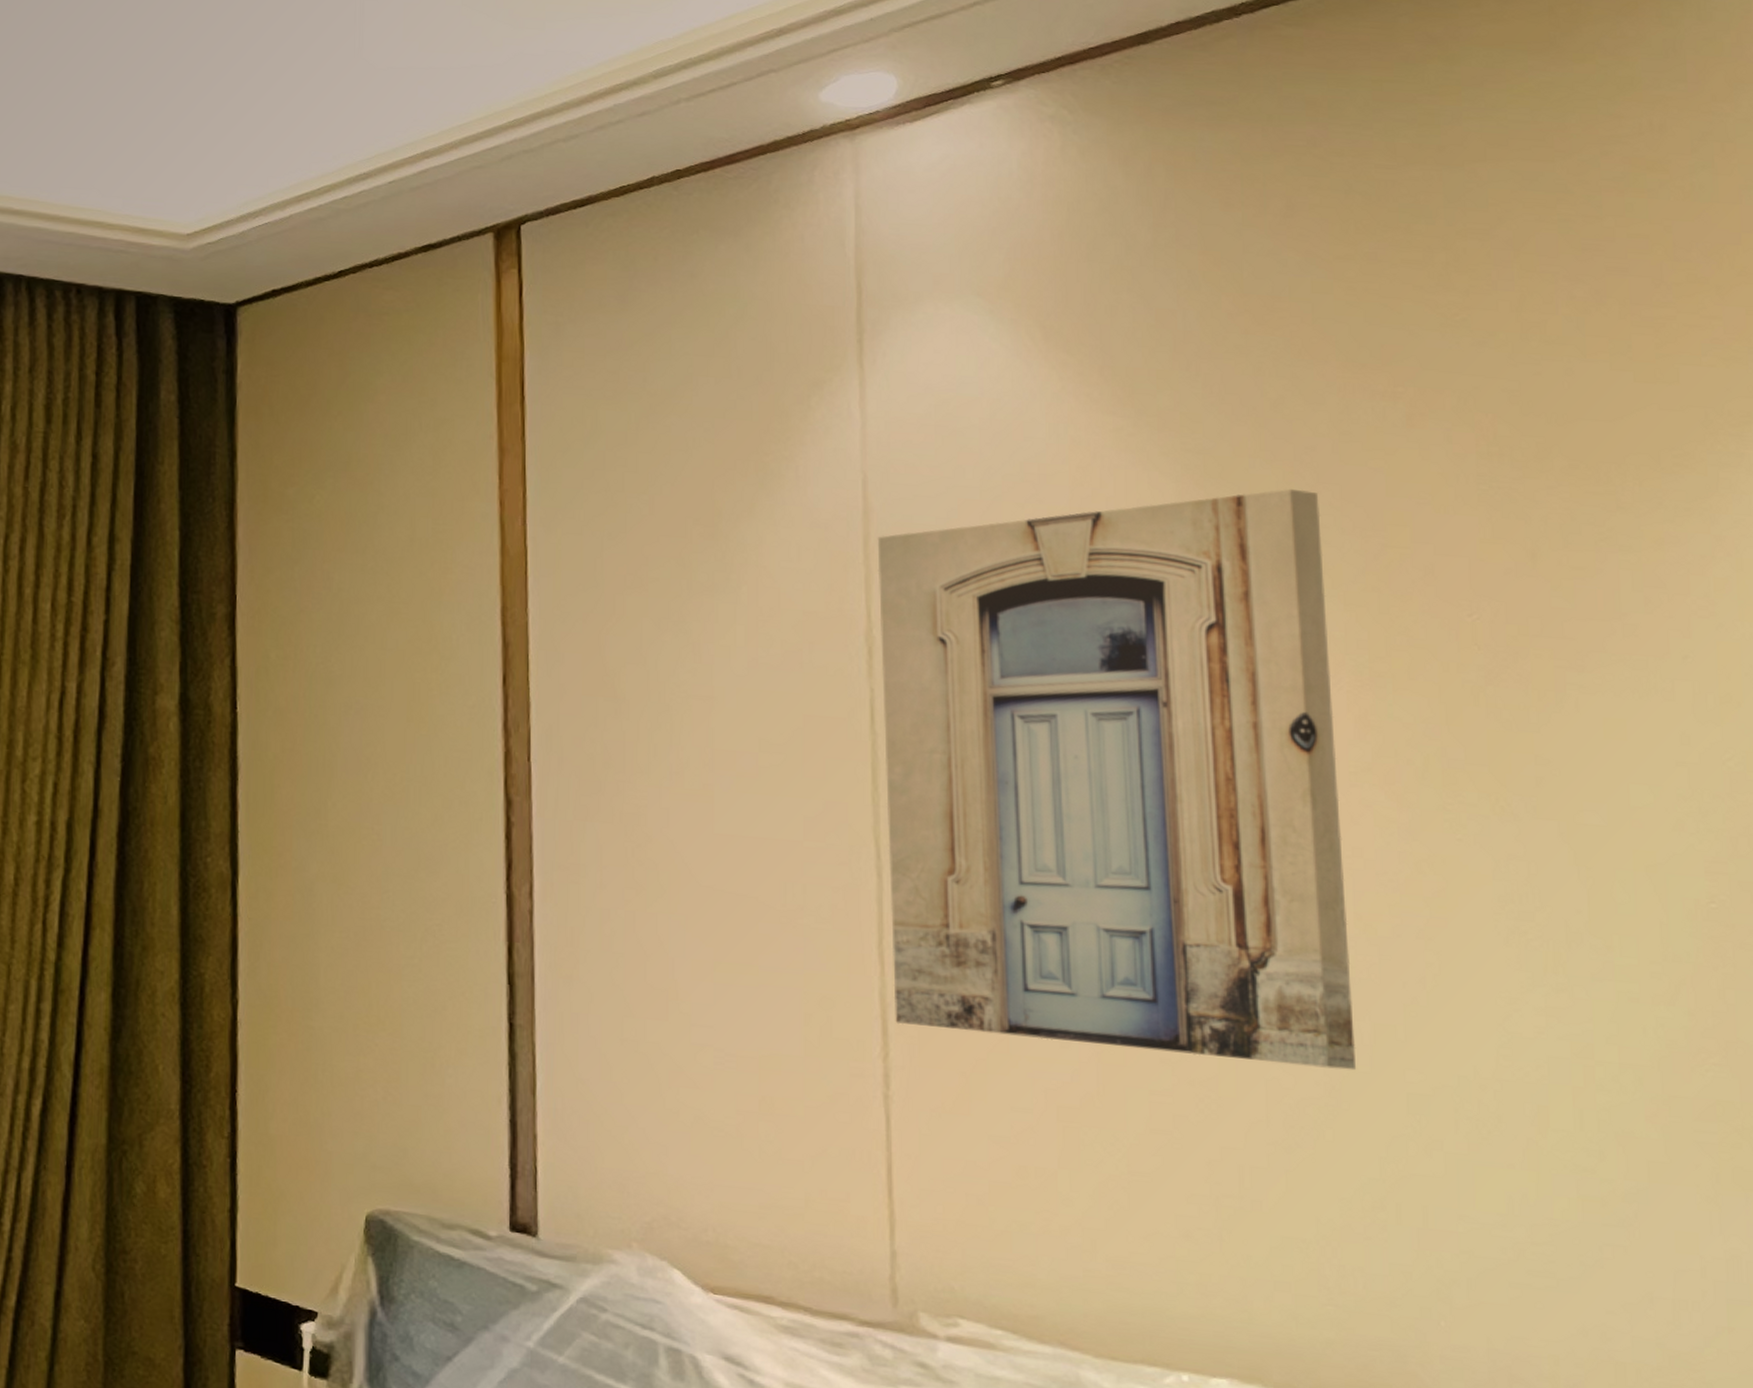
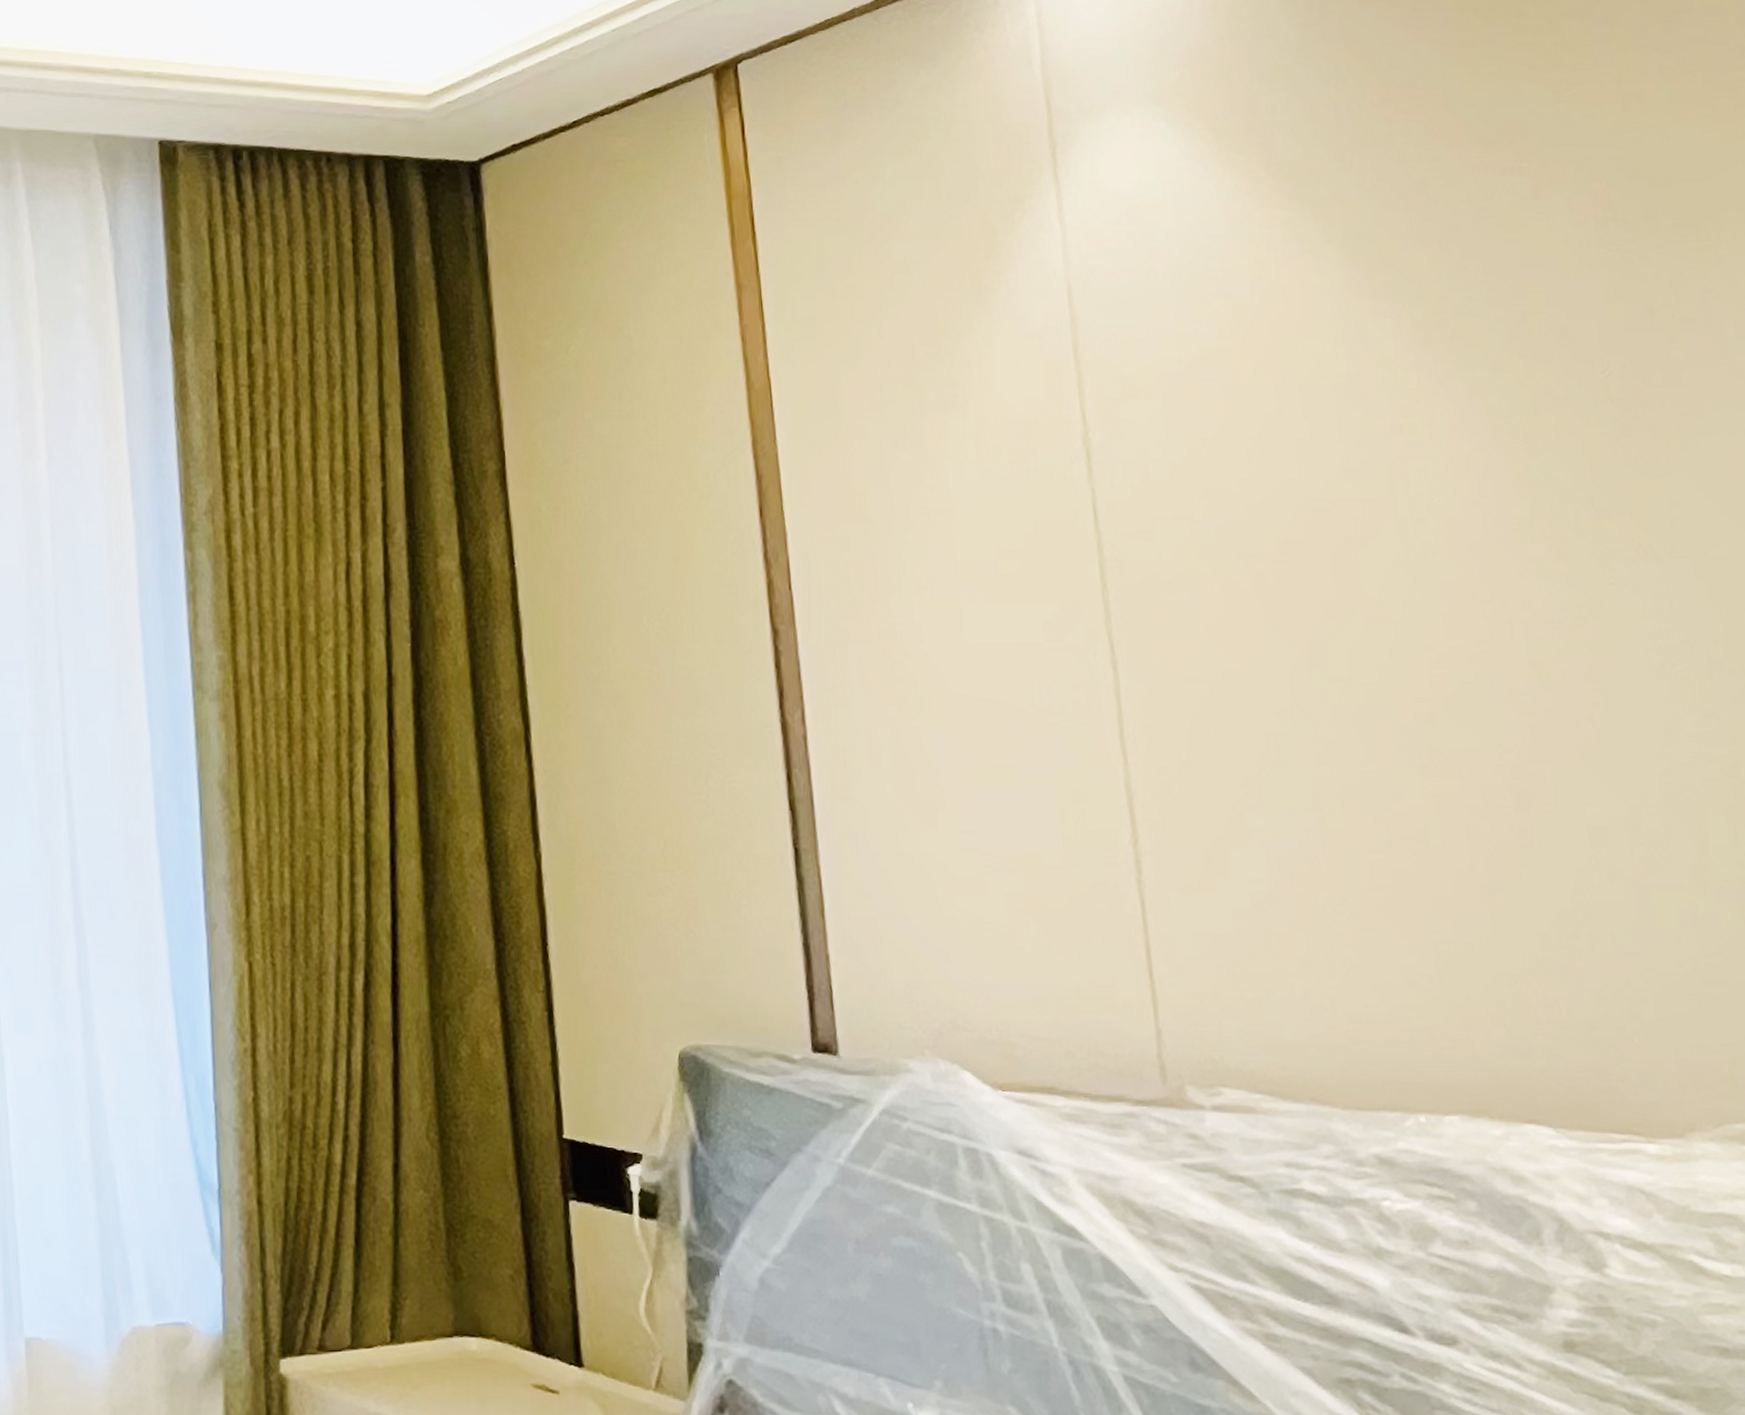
wall art: present [877,488,1357,1071] -> none [1085,266,1544,812]

